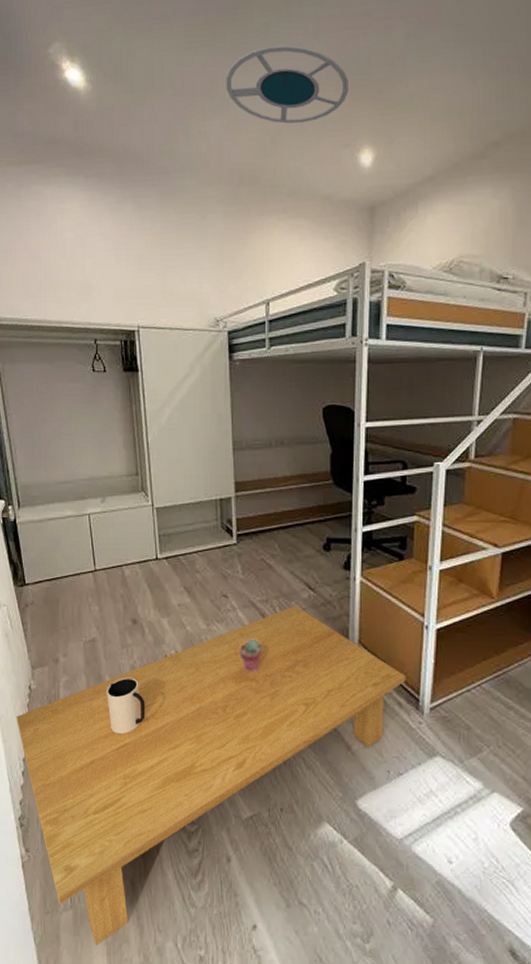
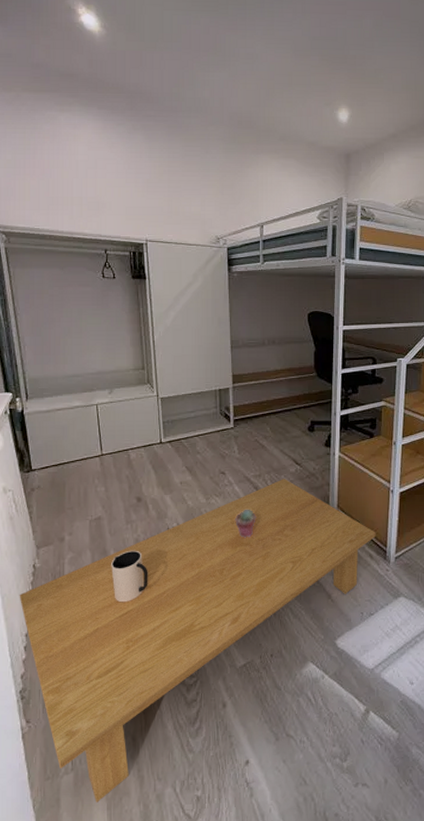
ceiling lamp: present [226,44,348,124] -> none [227,18,329,83]

